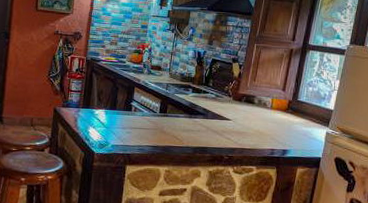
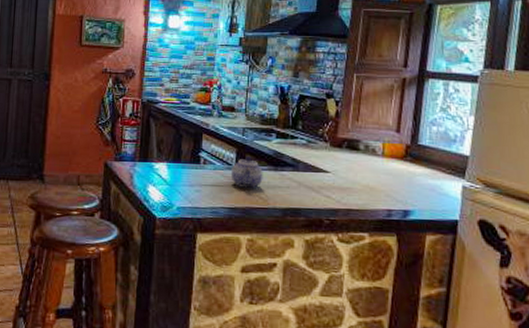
teapot: none [156,106,180,132] -> present [232,156,263,189]

